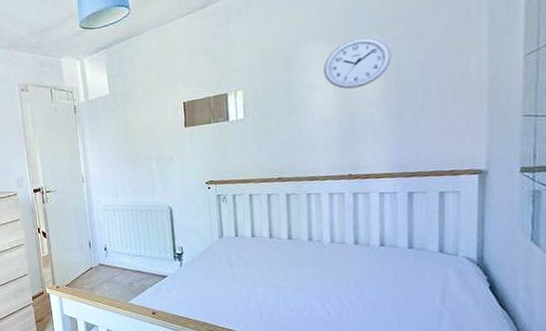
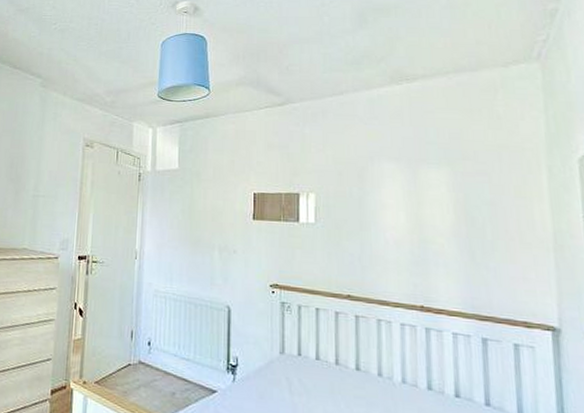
wall clock: present [323,36,392,89] -> none [394,165,460,215]

